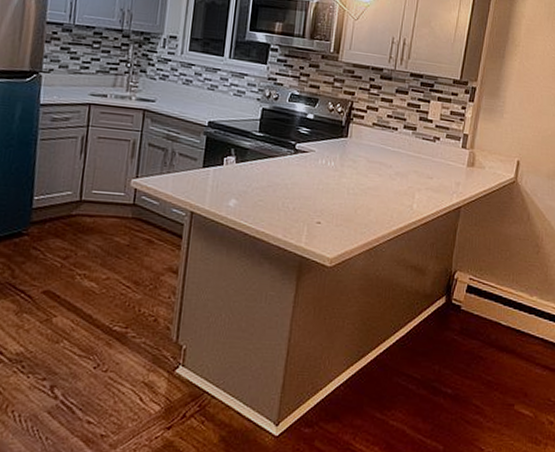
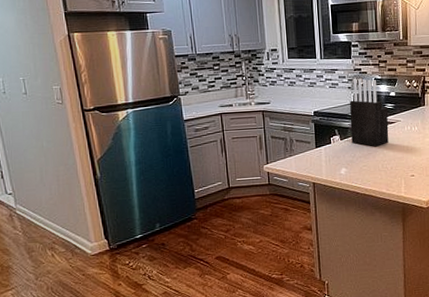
knife block: none [249,90,302,179] -> present [350,79,389,147]

